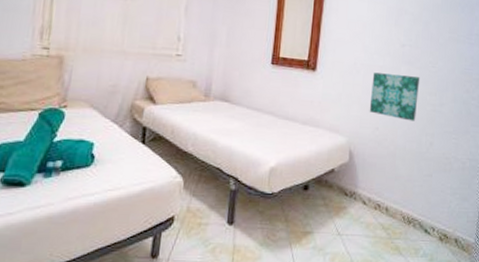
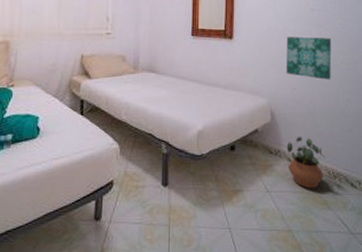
potted plant: none [362,179,402,234] -> present [286,137,326,189]

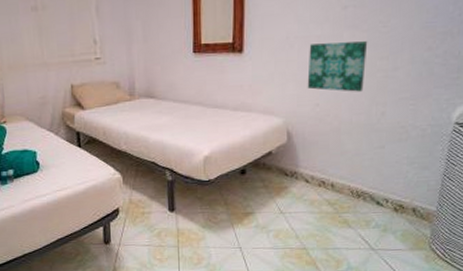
potted plant: present [286,137,326,189] -> none [304,157,349,209]

